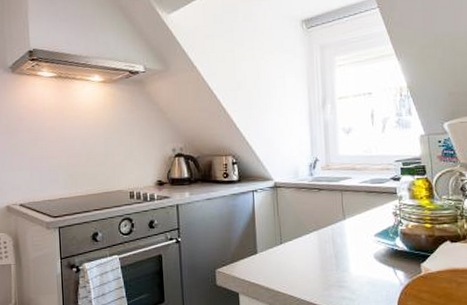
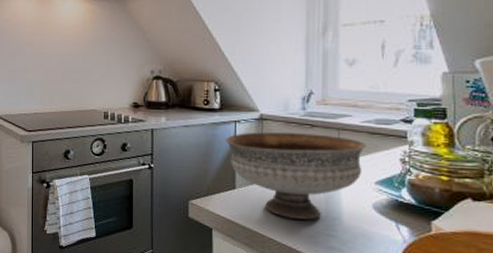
bowl: none [245,196,365,275] -> present [225,132,366,220]

